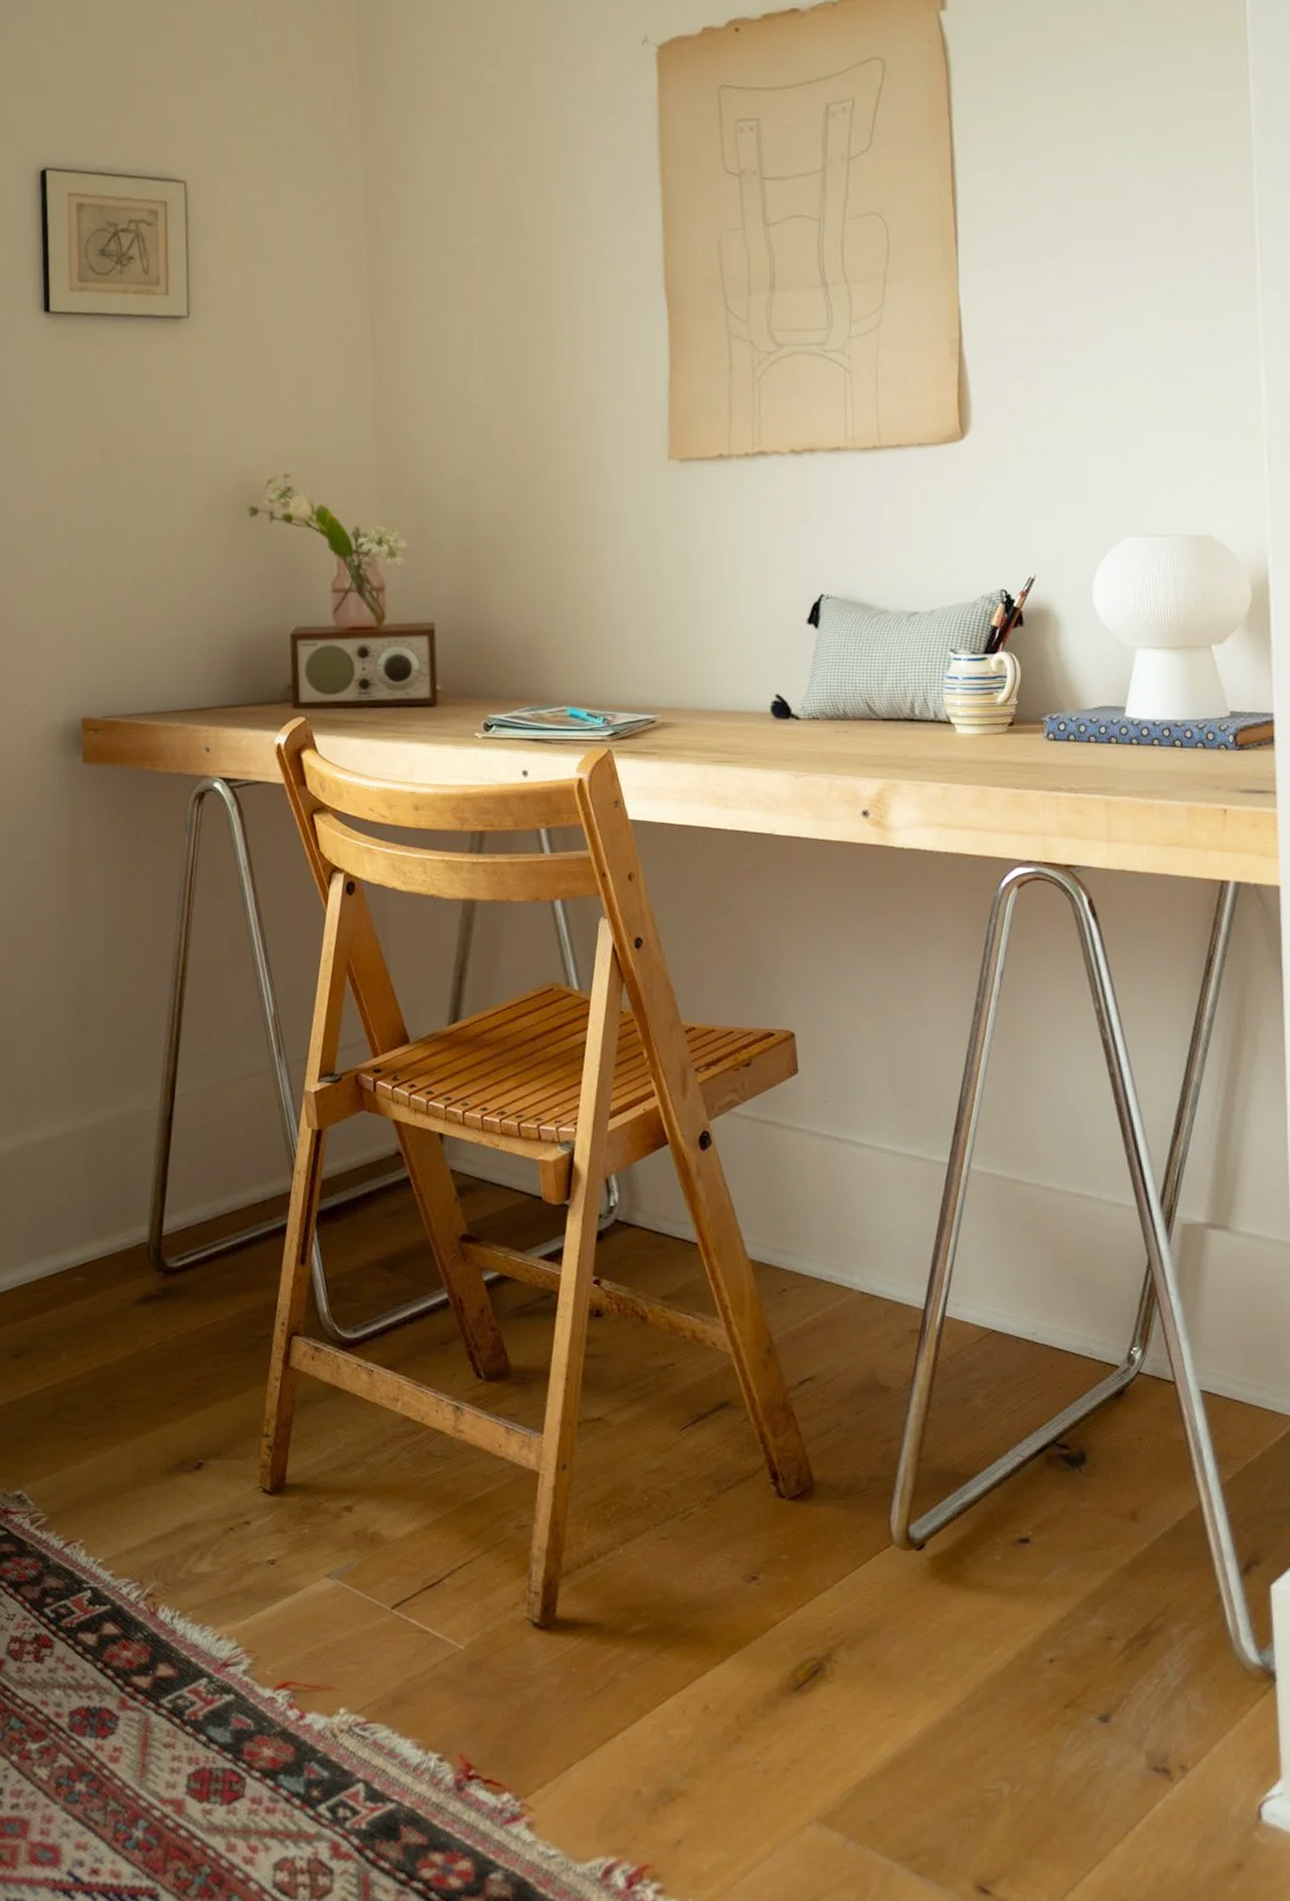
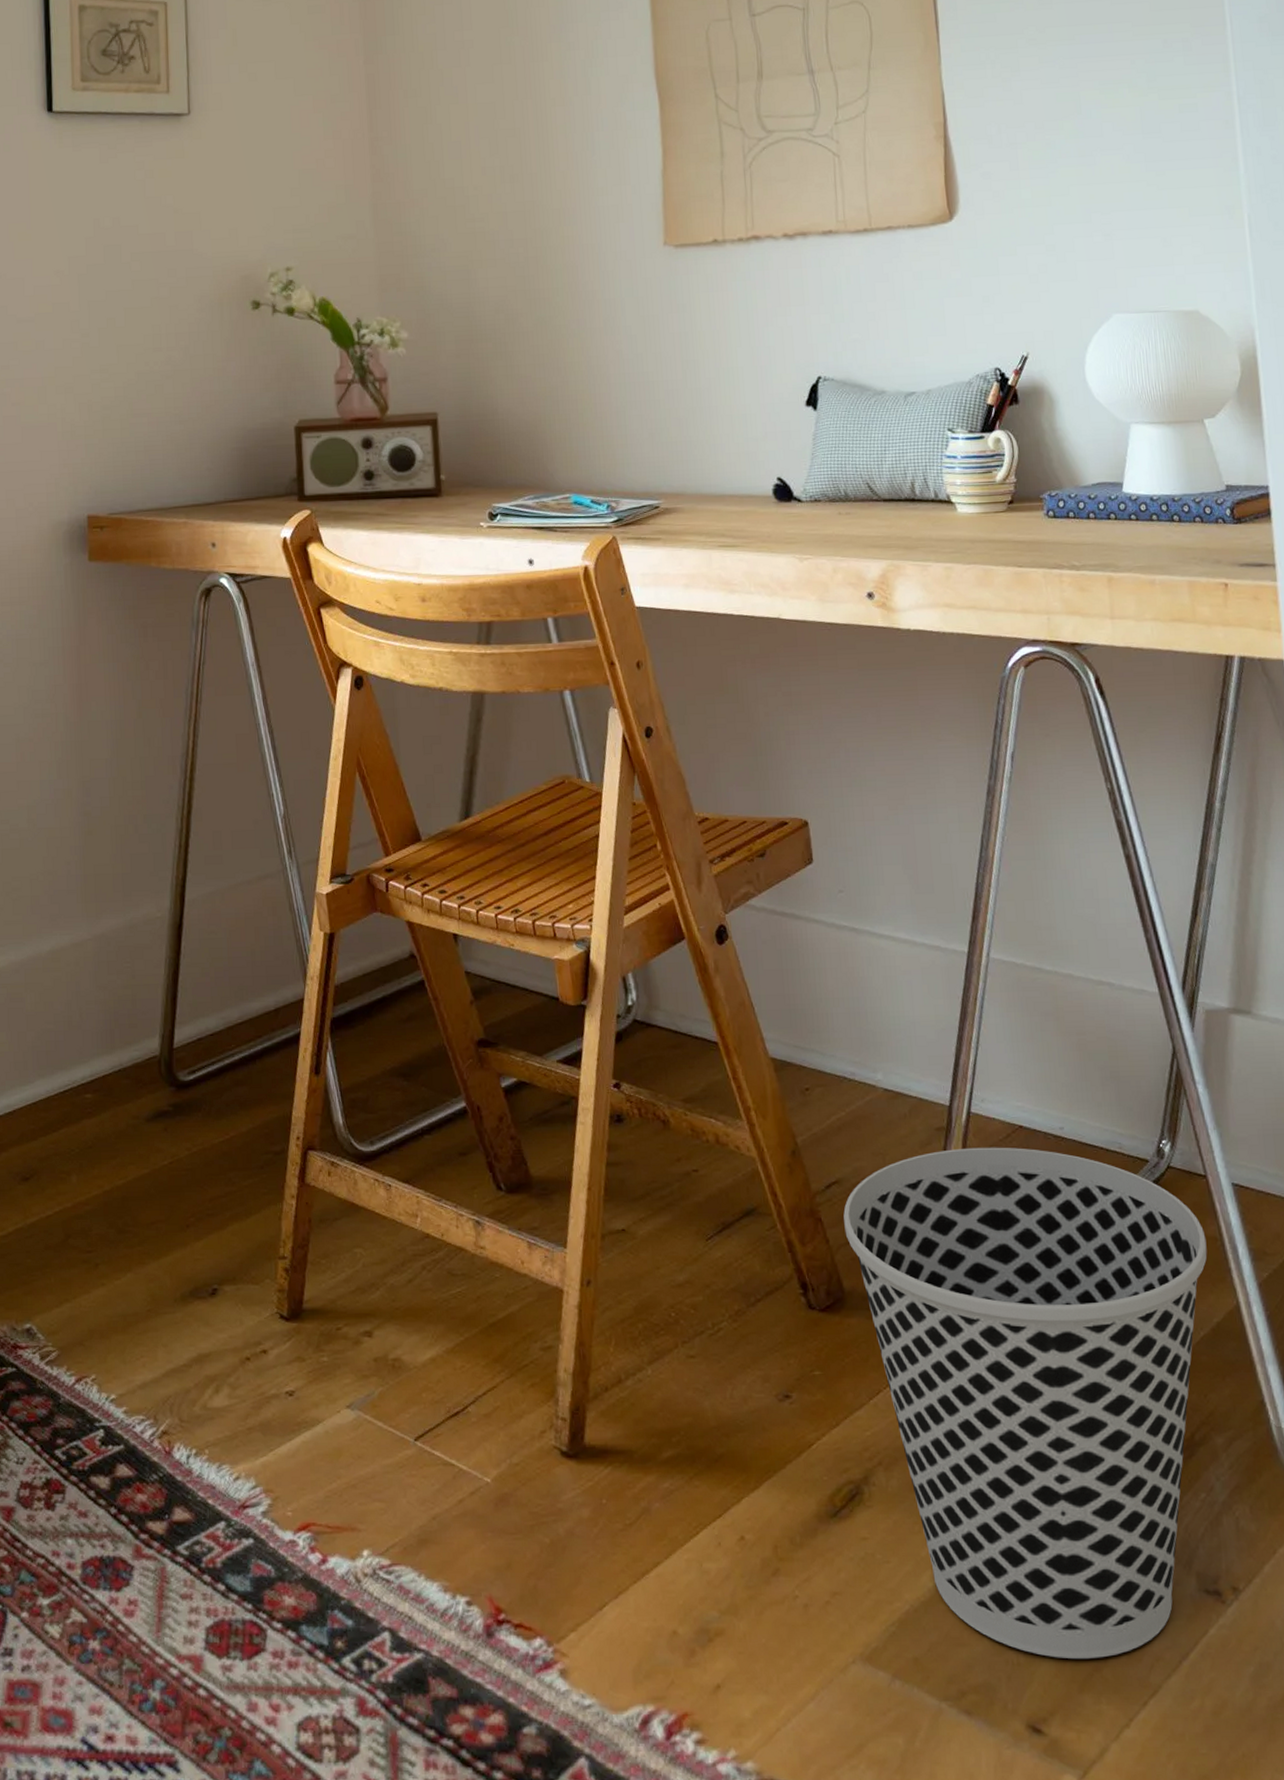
wastebasket: none [816,1349,1172,1828] -> present [843,1147,1207,1660]

